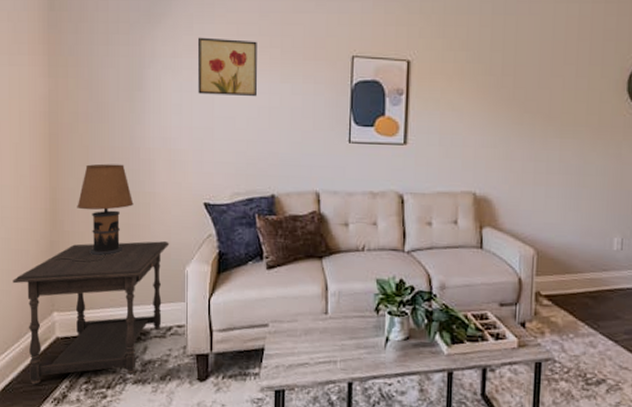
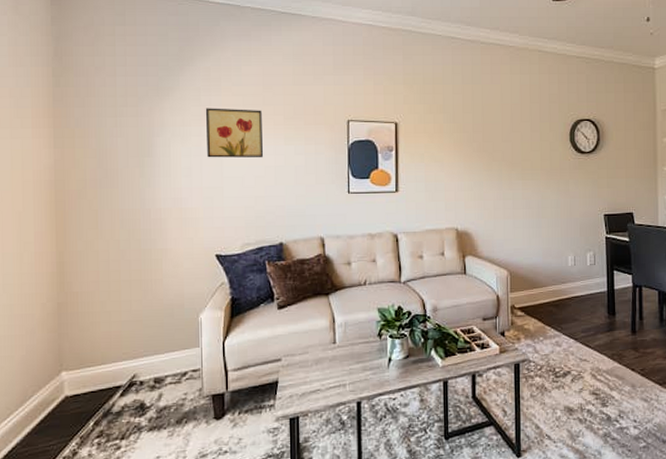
side table: present [13,241,170,386] -> none [16,293,183,448]
table lamp: present [55,163,134,263] -> none [63,225,145,323]

